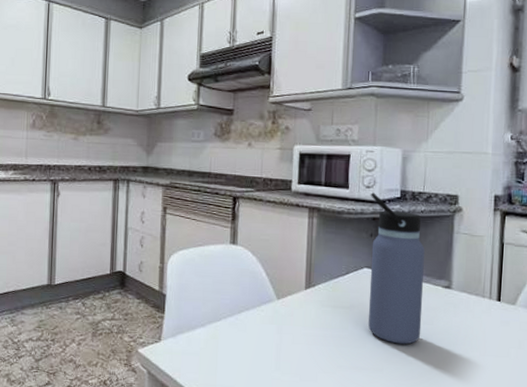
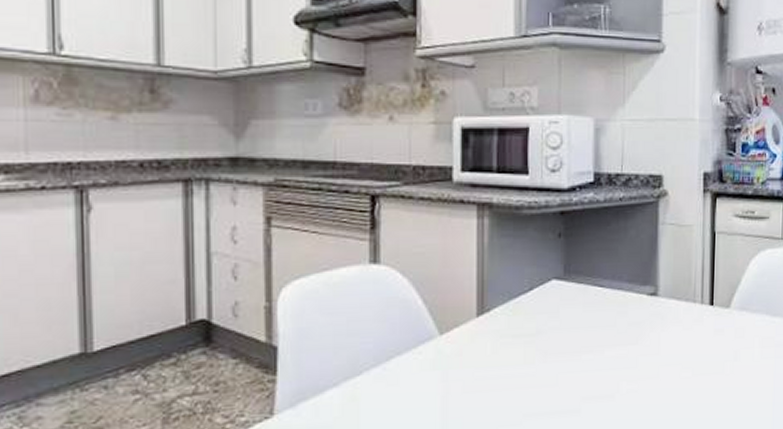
water bottle: present [368,193,425,345] -> none [556,178,625,375]

